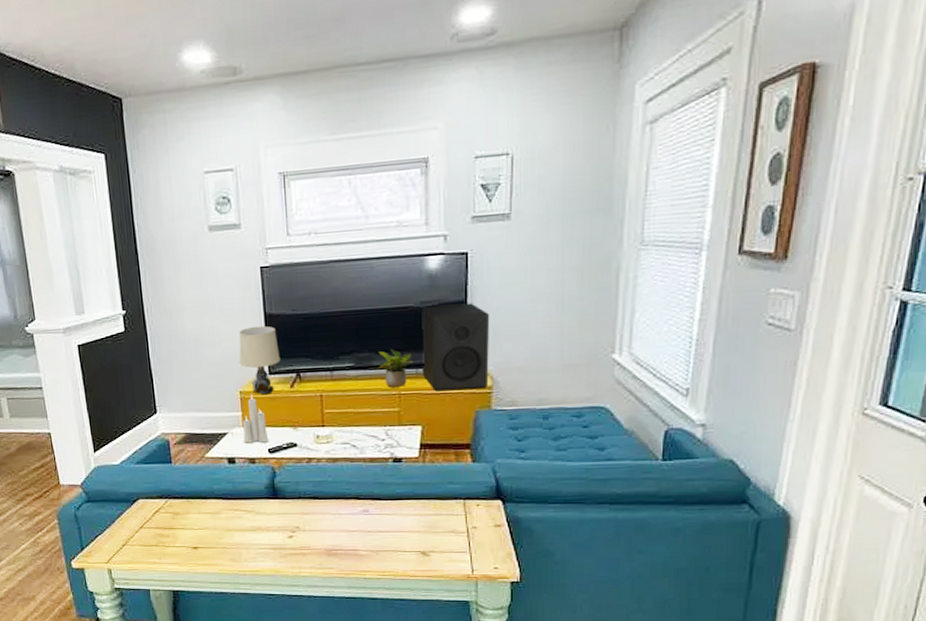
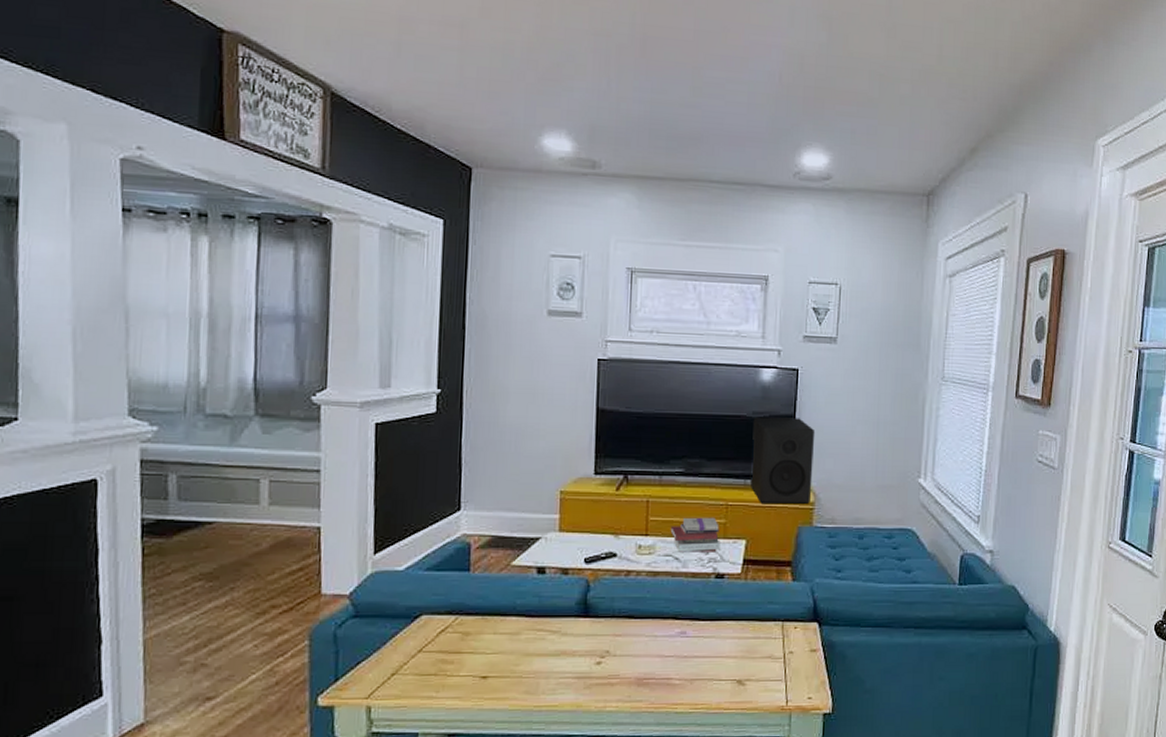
table lamp: present [239,326,280,395] -> none [563,421,609,497]
candle: present [242,394,269,443] -> none [557,495,586,551]
books: none [345,406,396,440] -> present [670,517,720,552]
potted plant: present [376,348,412,387] -> none [706,456,741,497]

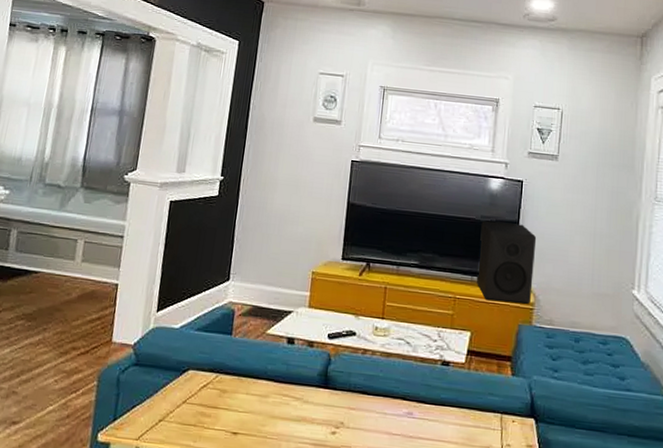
books: present [670,517,720,552] -> none [403,305,448,341]

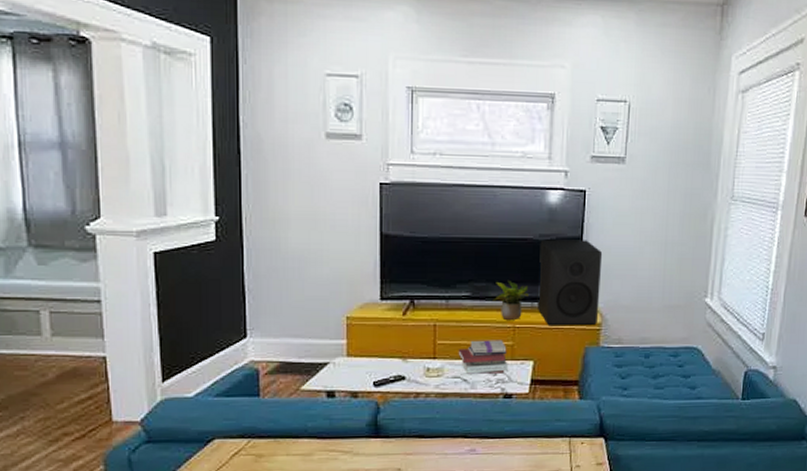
books: none [403,305,448,341] -> present [458,340,508,374]
potted plant: none [437,253,469,291] -> present [492,280,528,320]

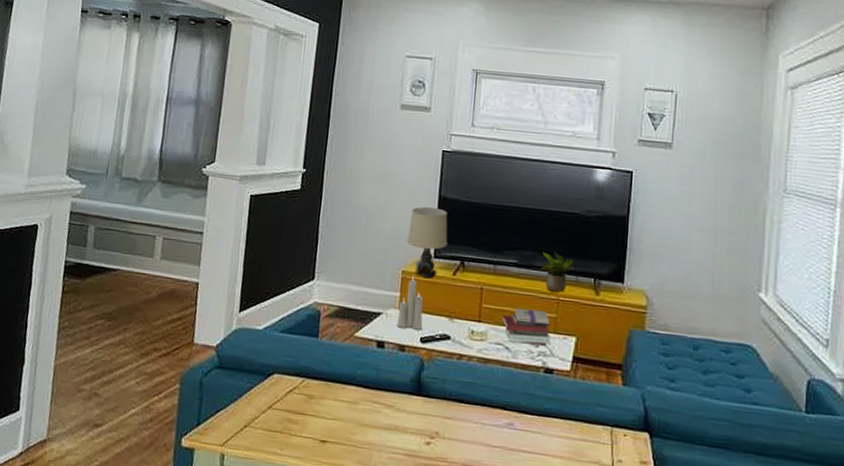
candle: none [346,321,375,375] -> present [396,275,423,330]
table lamp: none [348,246,394,322] -> present [406,206,448,279]
speaker: present [537,239,603,326] -> none [581,215,649,307]

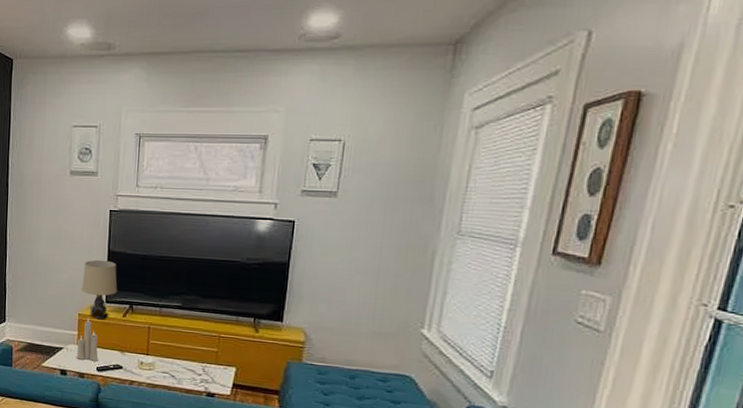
books: present [502,307,551,346] -> none [168,343,212,375]
potted plant: present [538,251,574,292] -> none [201,295,234,330]

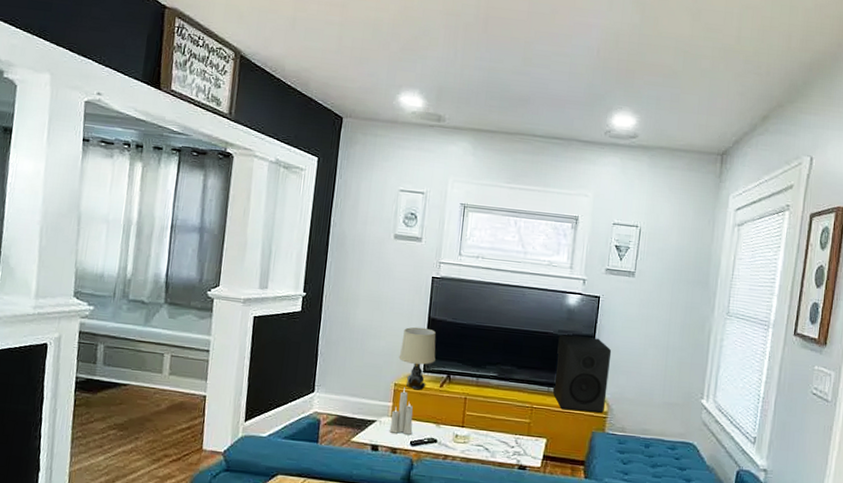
speaker: none [241,262,310,343] -> present [552,334,612,413]

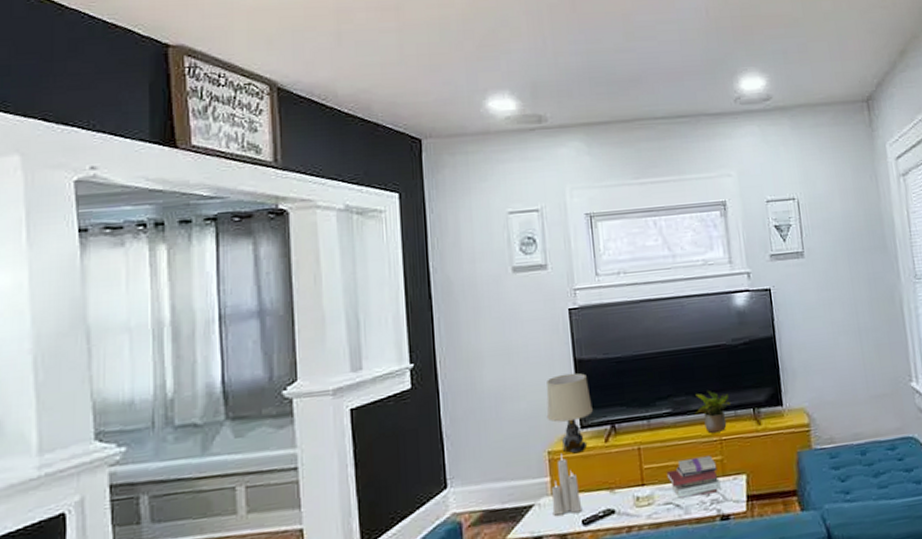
books: none [482,414,524,447] -> present [666,455,721,498]
potted plant: none [515,366,546,401] -> present [694,390,730,433]
speaker: present [552,334,612,413] -> none [734,338,805,434]

